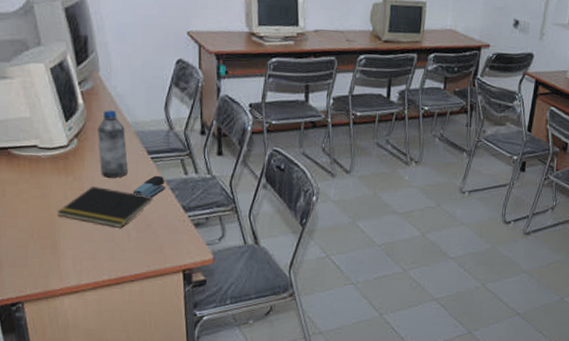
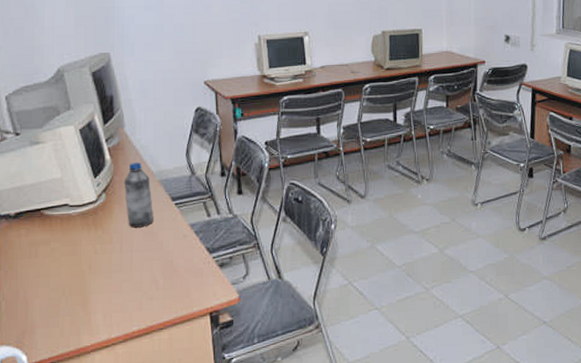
notepad: present [58,186,153,228] -> none [88,237,178,276]
stapler: present [133,175,166,197] -> none [159,220,191,243]

